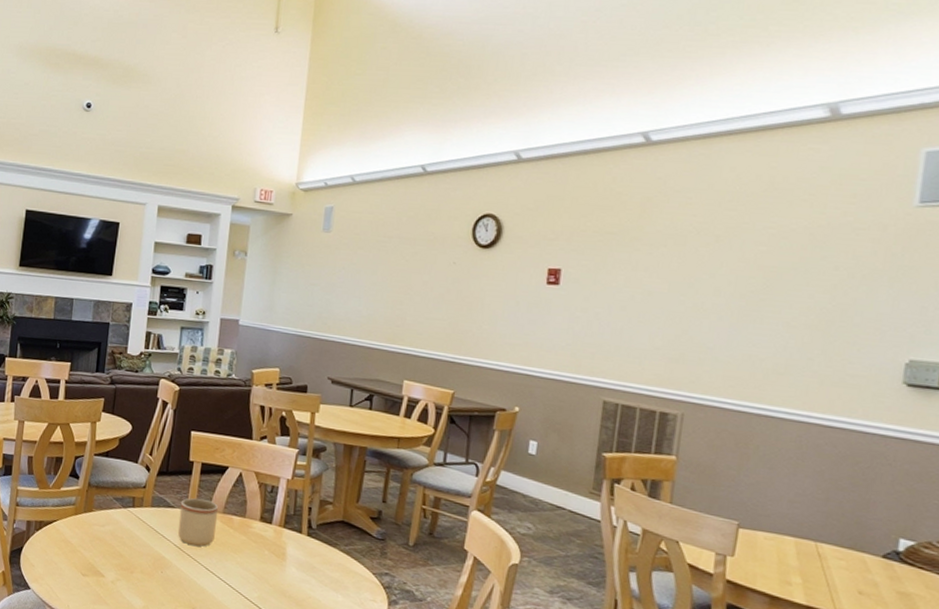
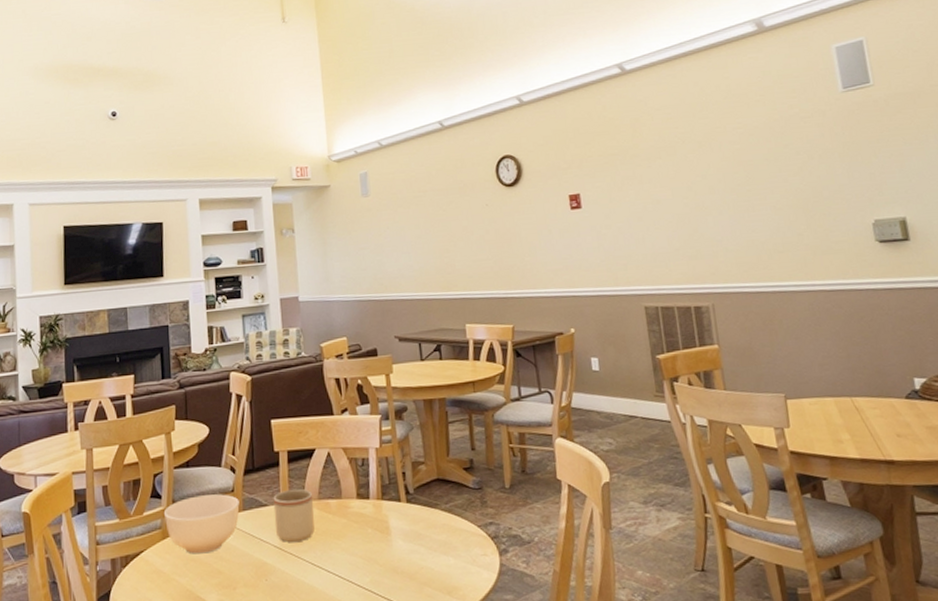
bowl: none [78,484,149,537] -> present [163,494,240,554]

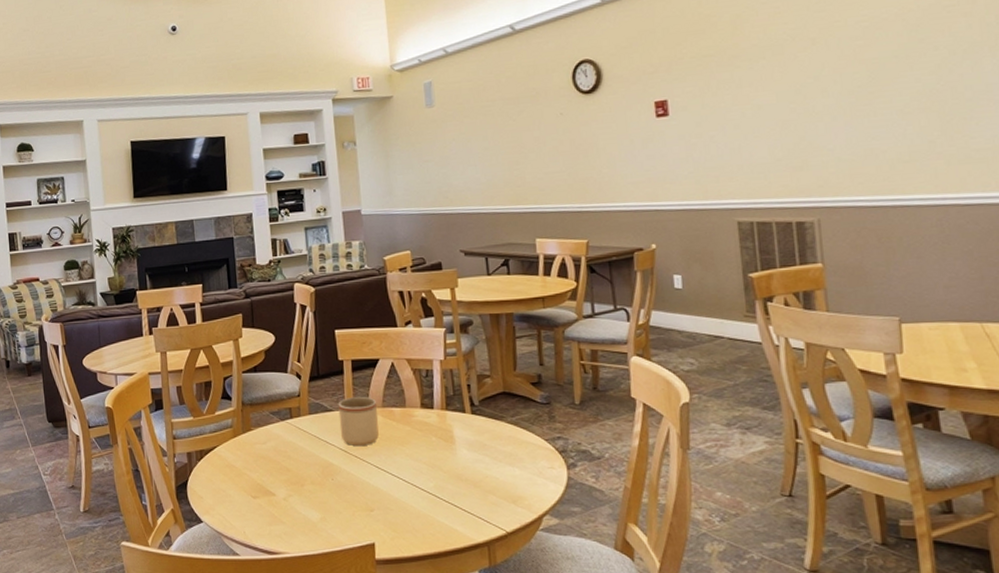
bowl: present [163,494,240,554] -> none [234,398,306,452]

